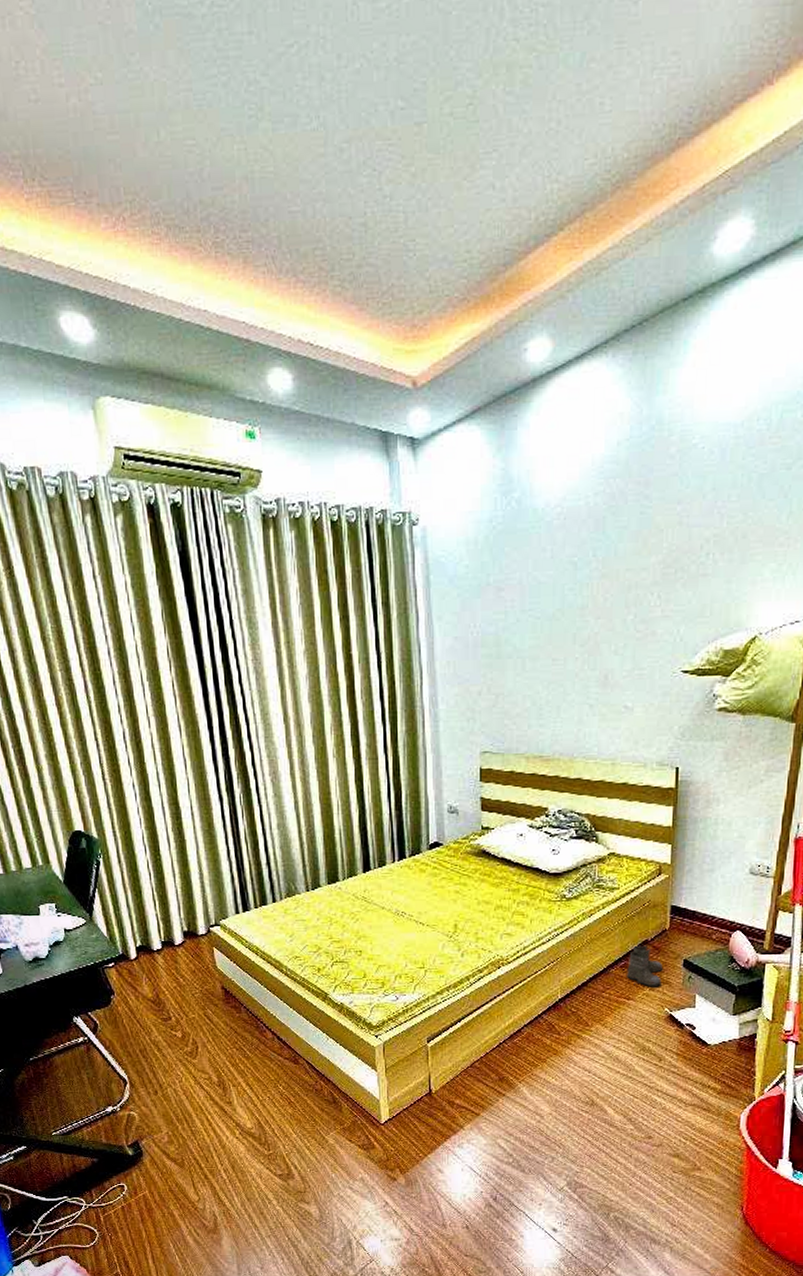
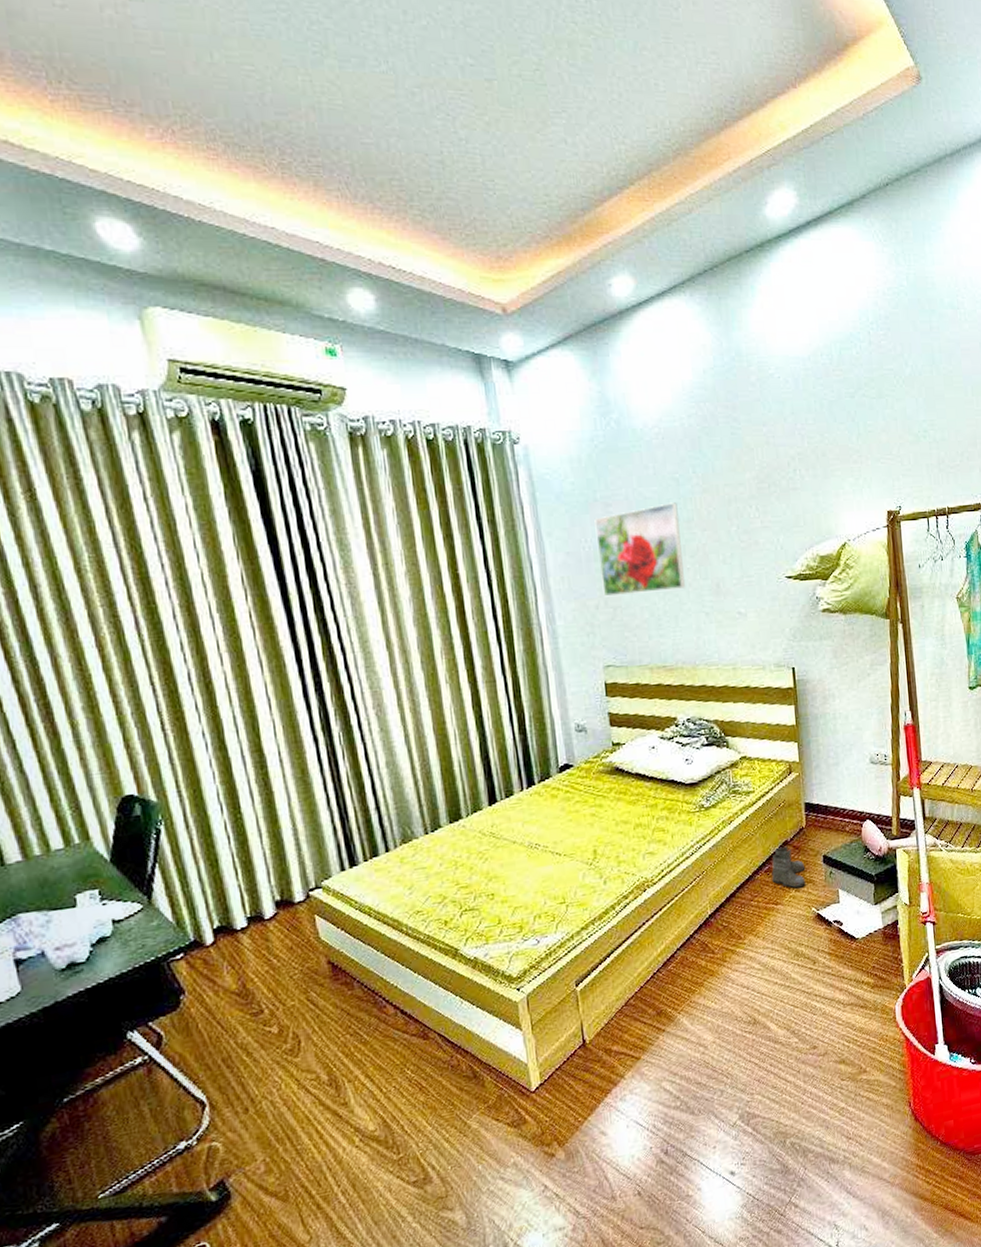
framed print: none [485,588,574,684] -> present [594,502,686,597]

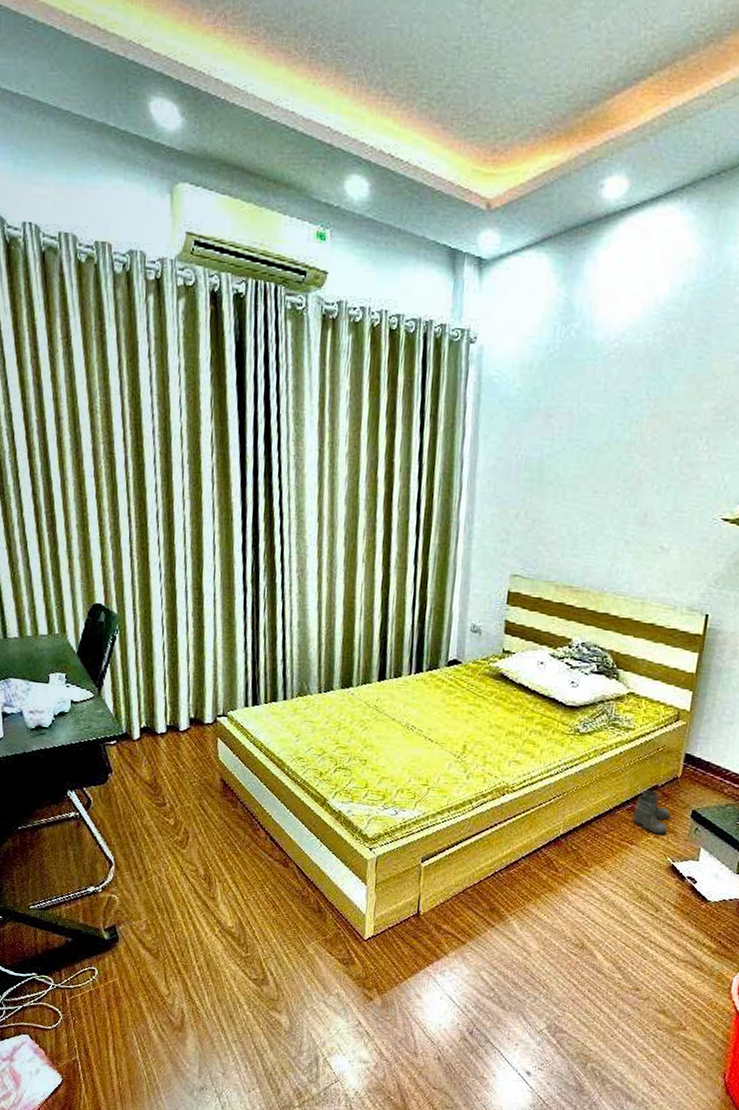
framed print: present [594,502,686,597] -> none [525,422,622,512]

